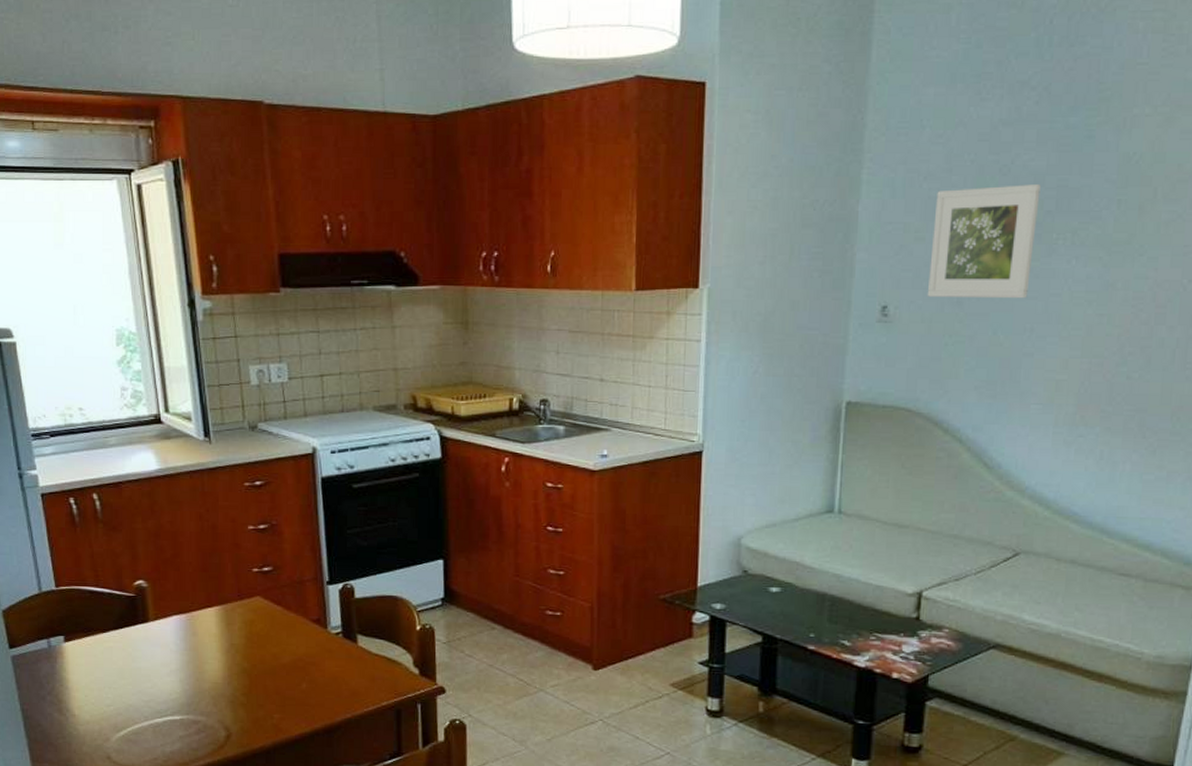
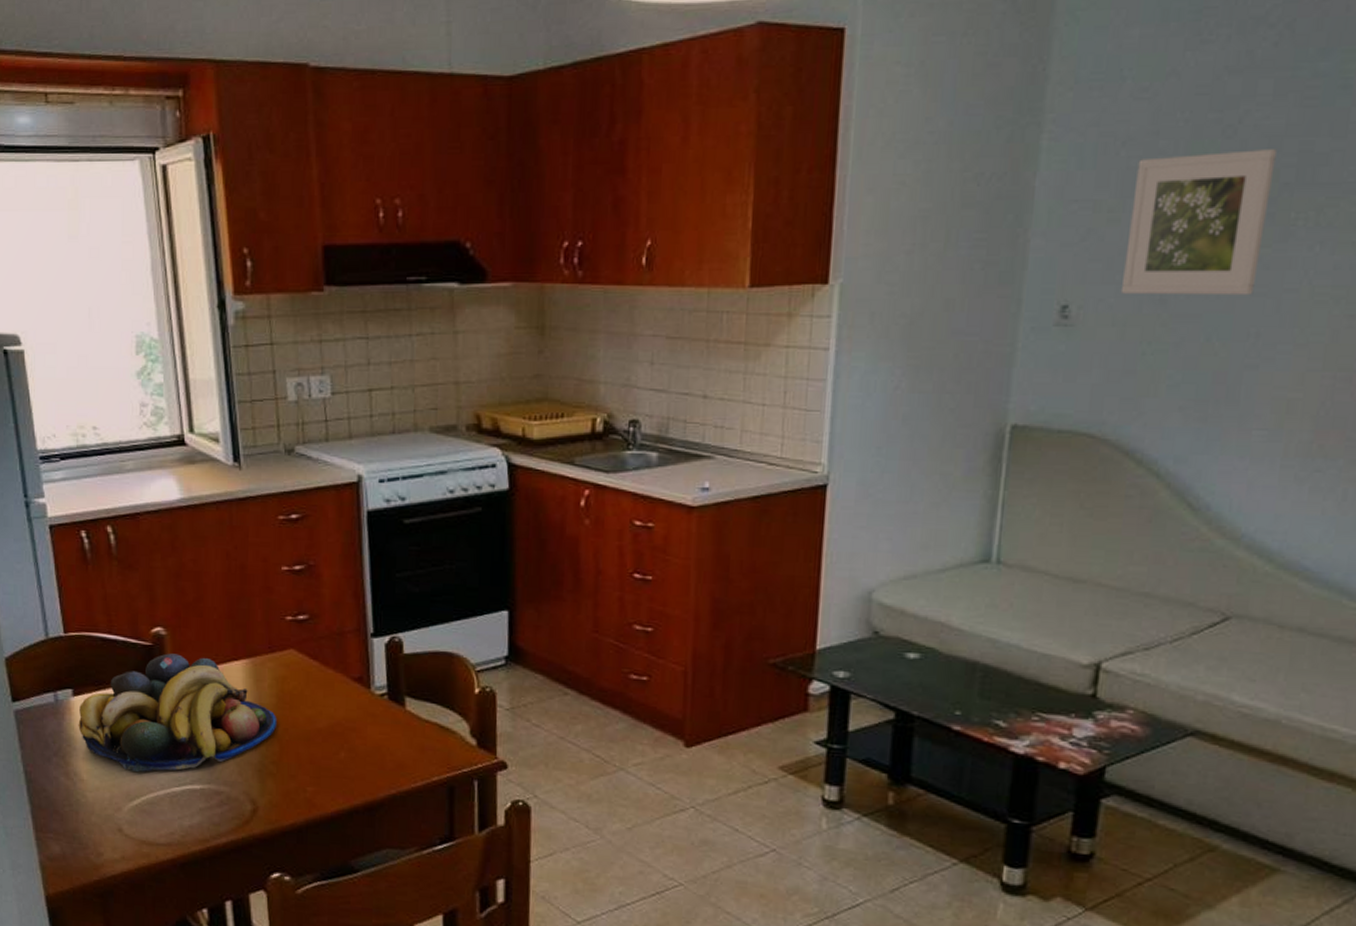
fruit bowl: none [69,602,247,707] -> present [78,653,278,773]

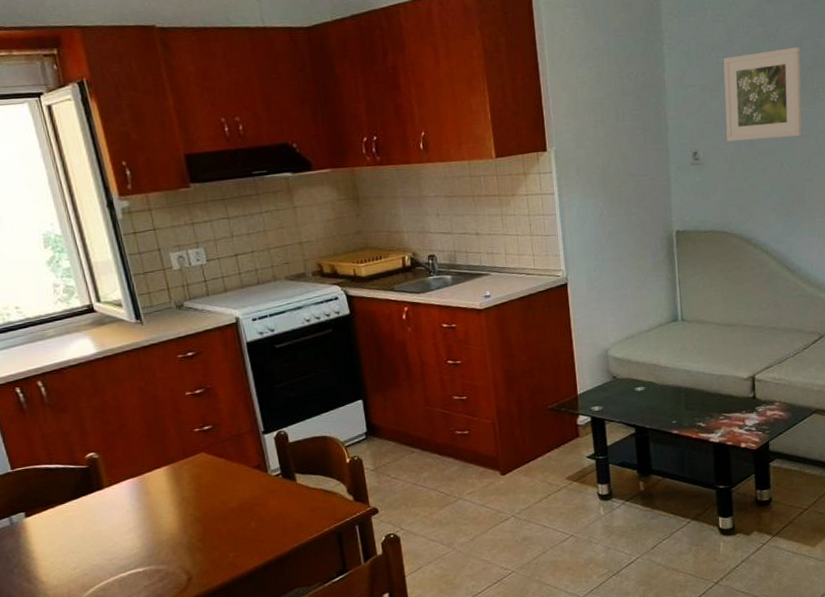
fruit bowl: present [78,653,278,773] -> none [32,469,199,568]

